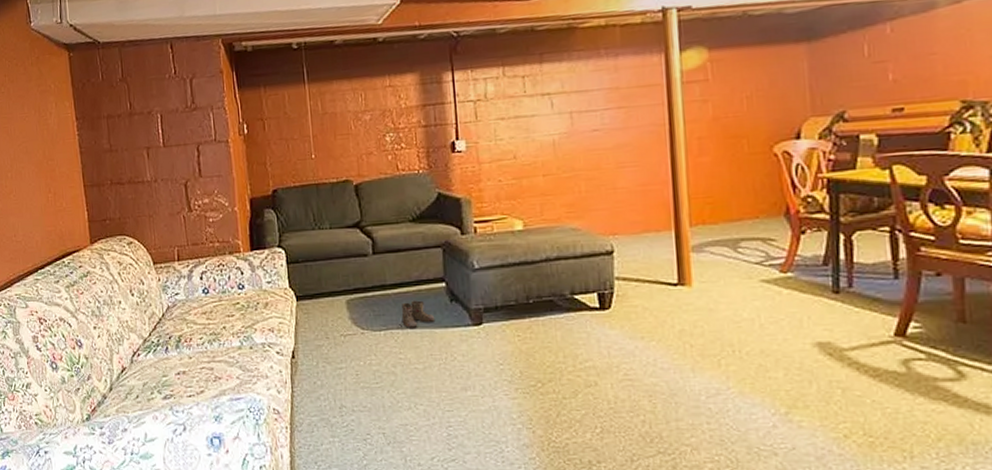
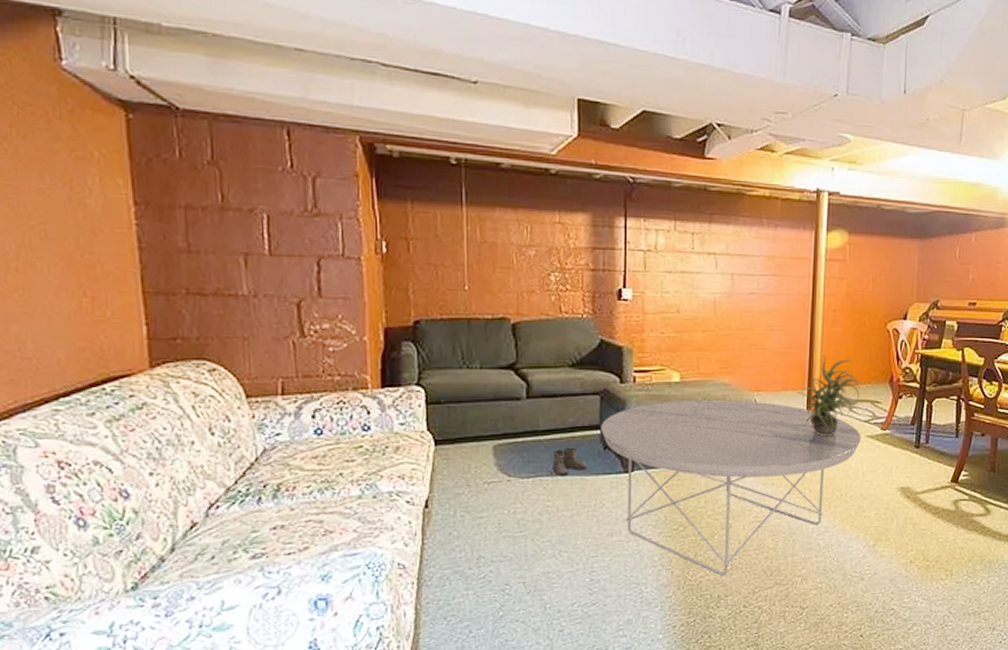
coffee table: none [445,245,754,439] -> present [601,399,861,576]
potted plant: none [662,189,746,282] -> present [797,355,862,435]

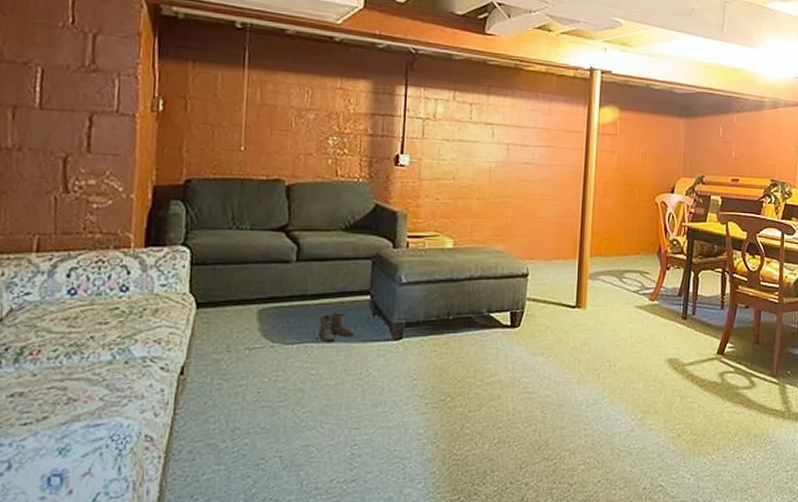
coffee table: present [601,399,861,576] -> none [371,266,630,450]
potted plant: present [797,355,862,435] -> none [569,225,631,305]

